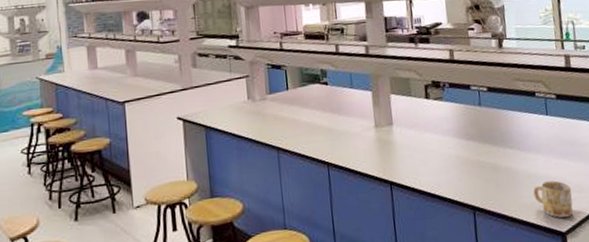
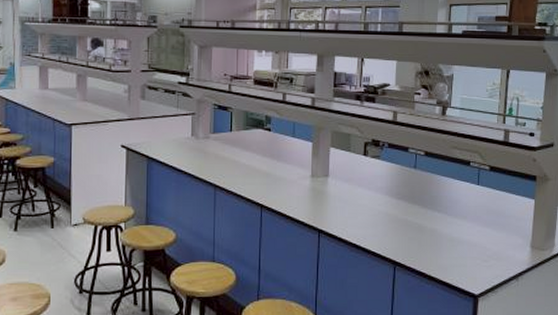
mug: present [533,180,573,218] -> none [454,246,490,281]

